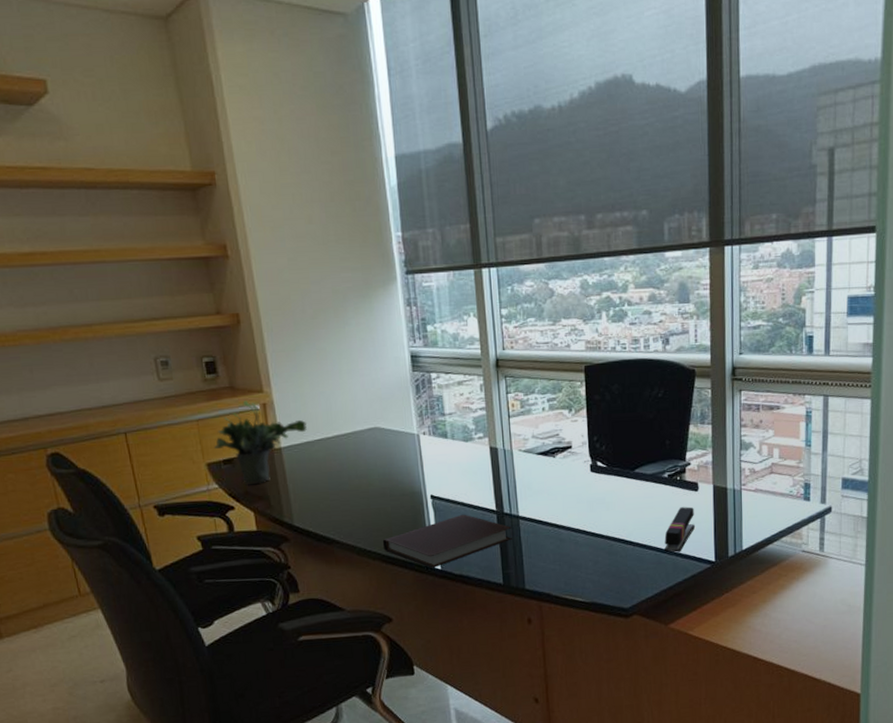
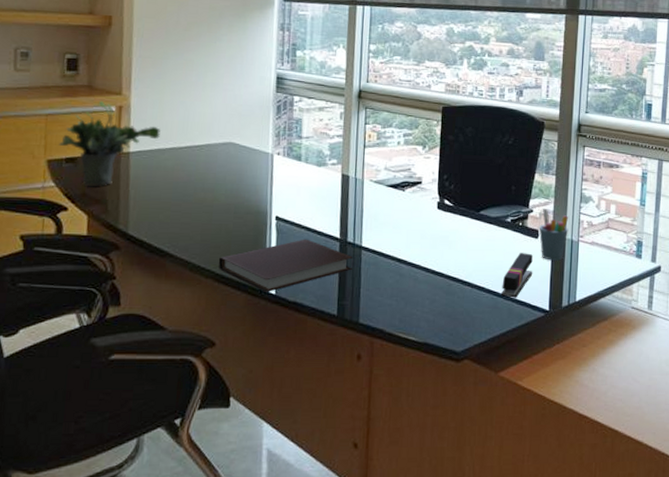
pen holder: none [698,460,730,512] -> present [539,209,569,261]

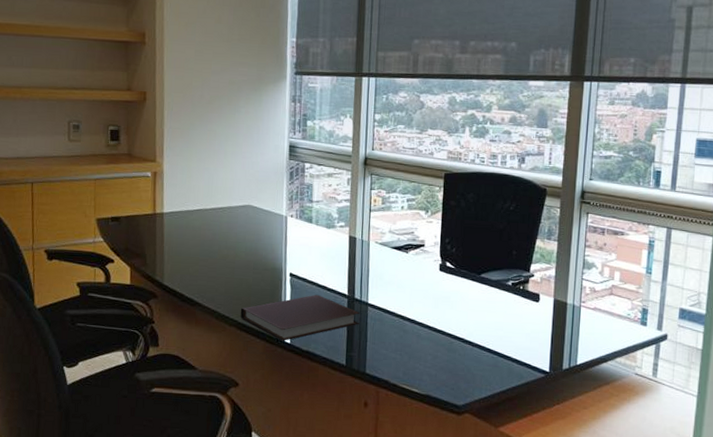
potted plant: present [59,100,160,186] -> none [106,166,189,242]
stapler: present [501,253,533,298] -> none [502,315,534,358]
pen holder: present [539,209,569,261] -> none [540,274,571,325]

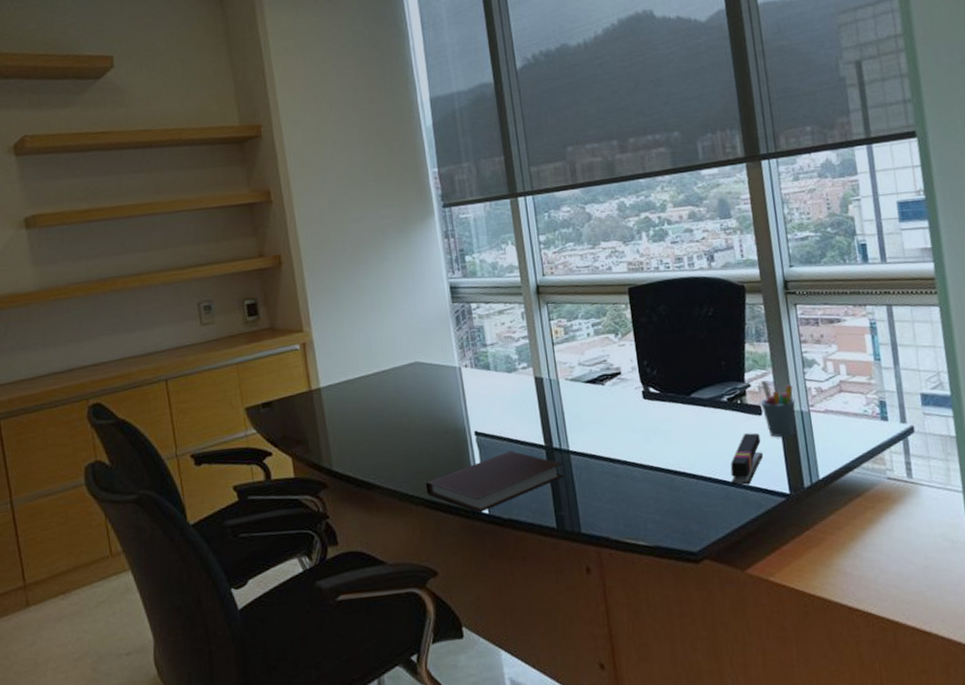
stapler: none [502,315,534,358] -> present [730,432,763,485]
pen holder: none [540,274,571,325] -> present [760,380,796,438]

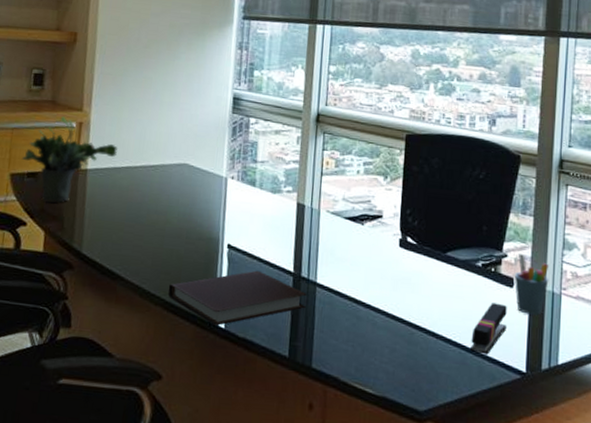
potted plant: none [253,340,346,428] -> present [22,116,118,203]

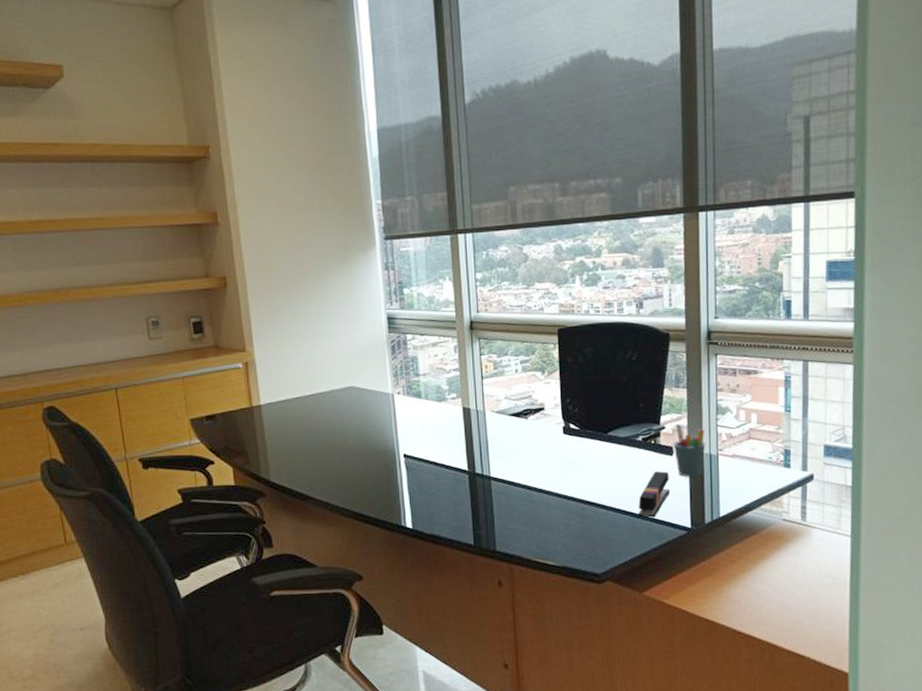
potted plant: present [22,116,118,203] -> none [198,358,286,440]
notebook: present [168,270,307,327] -> none [355,473,484,528]

